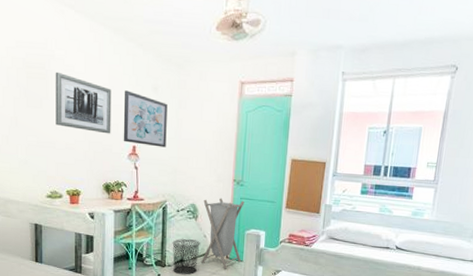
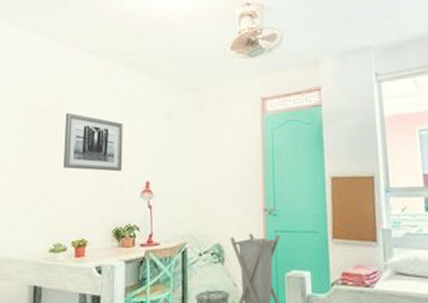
wall art: present [123,90,168,148] -> none [135,122,183,180]

